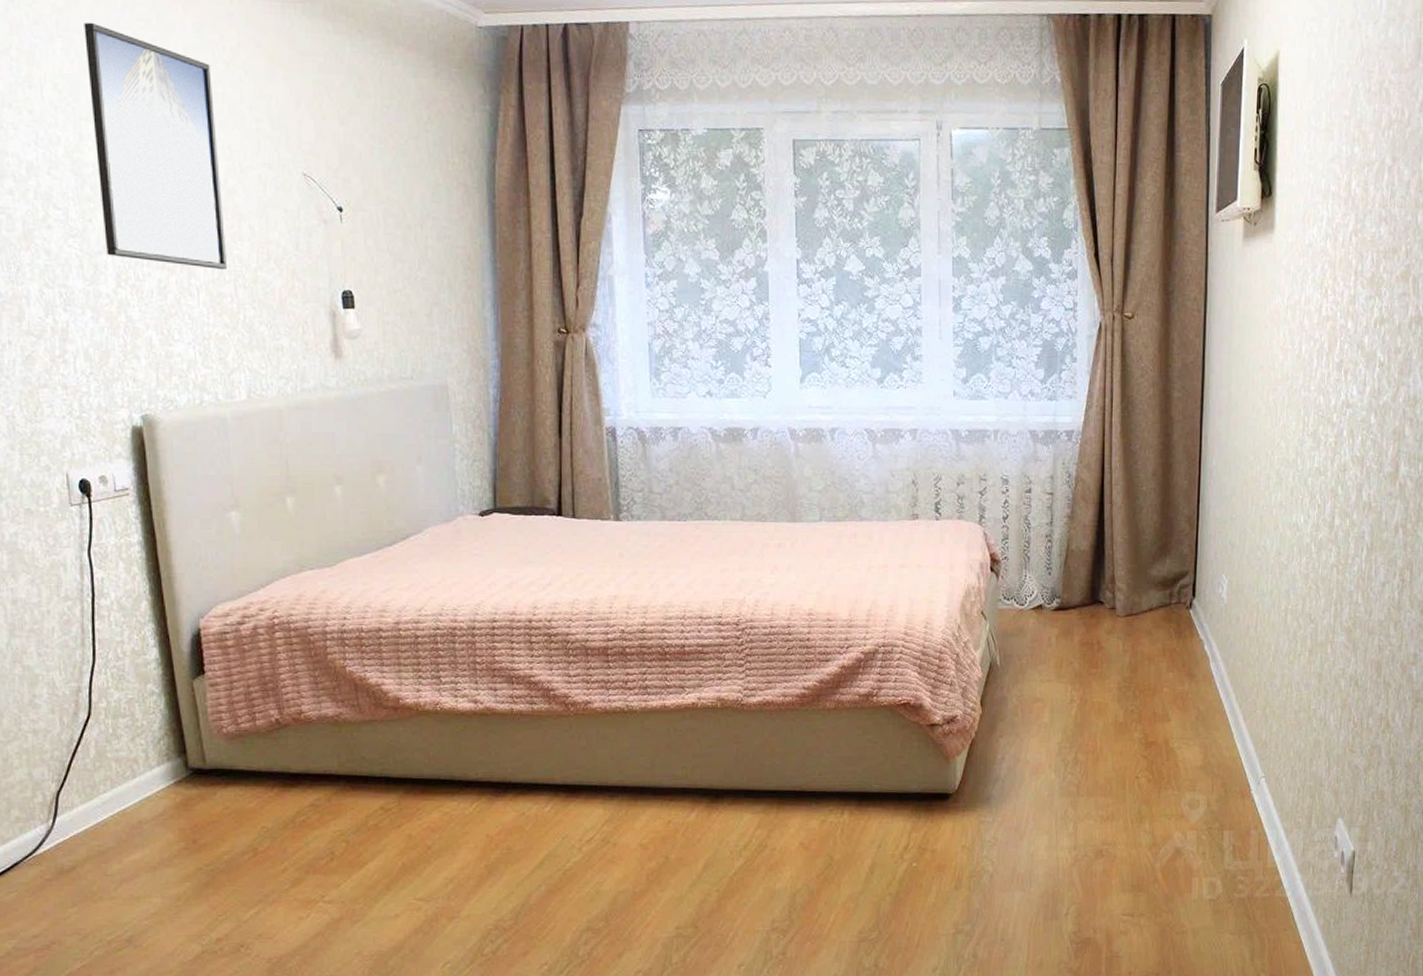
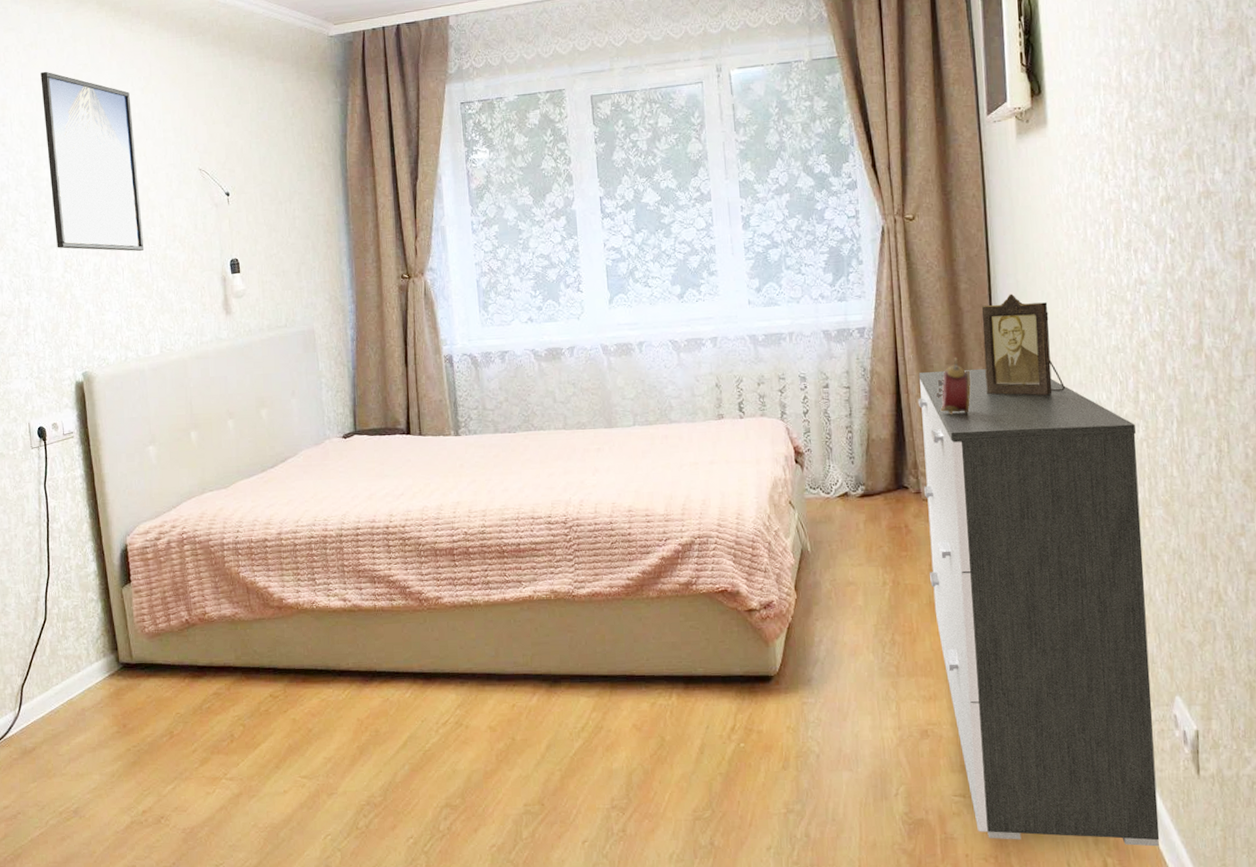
dresser: none [1118,482,1328,962] -> present [917,368,1160,847]
alarm clock: none [1140,468,1175,530] -> present [937,356,971,415]
photo frame: none [1190,406,1265,515] -> present [981,294,1065,396]

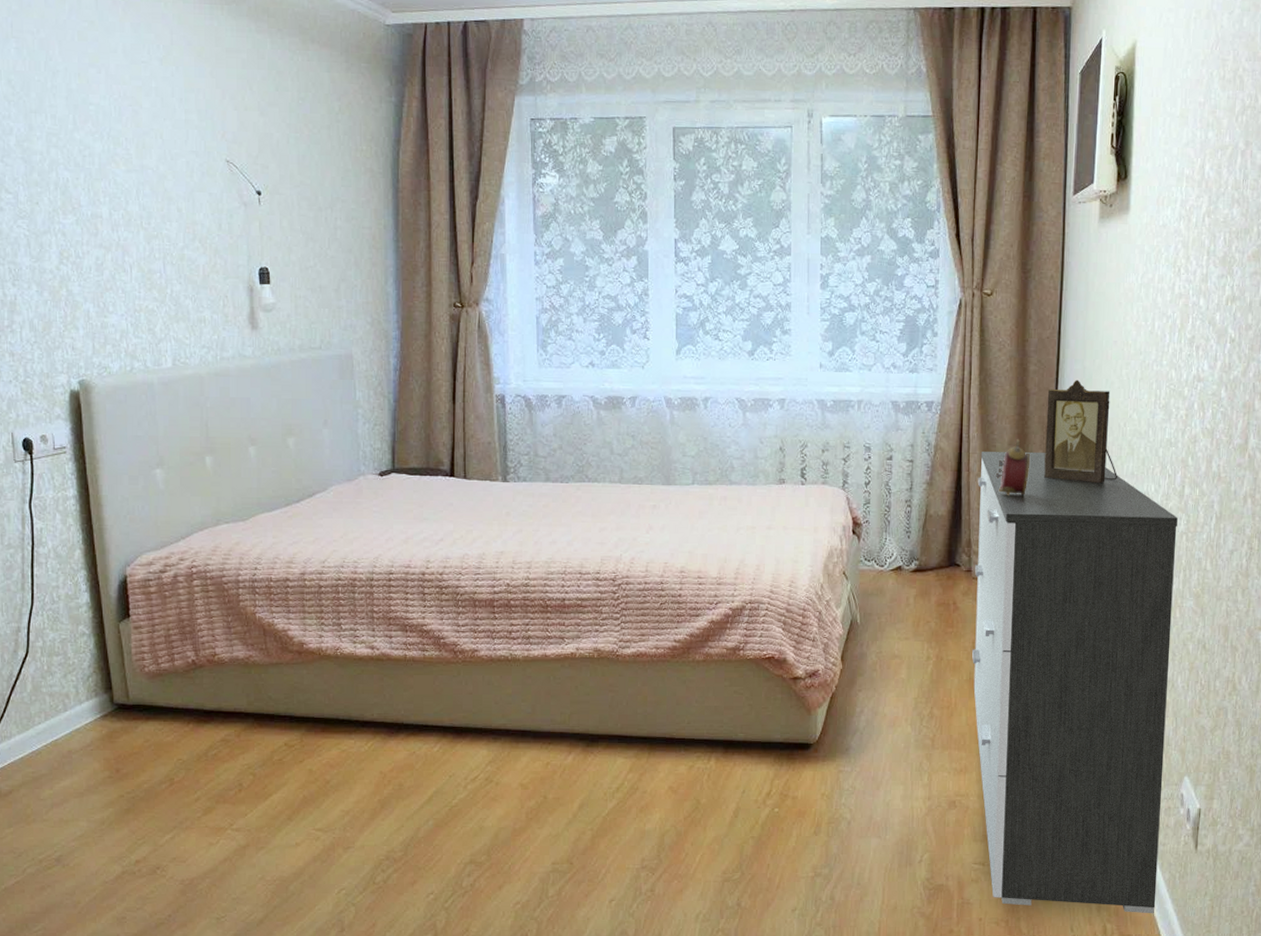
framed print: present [40,71,145,251] -> none [35,24,158,248]

